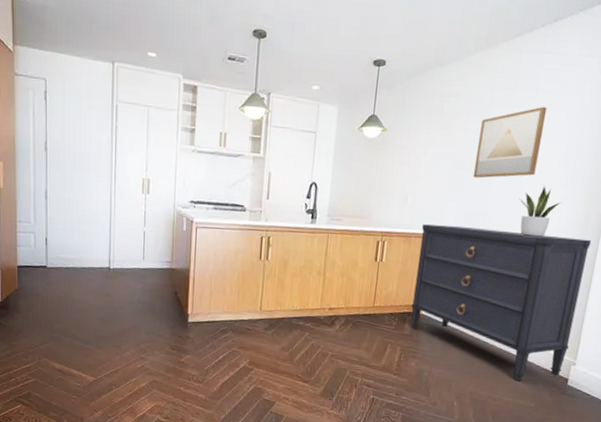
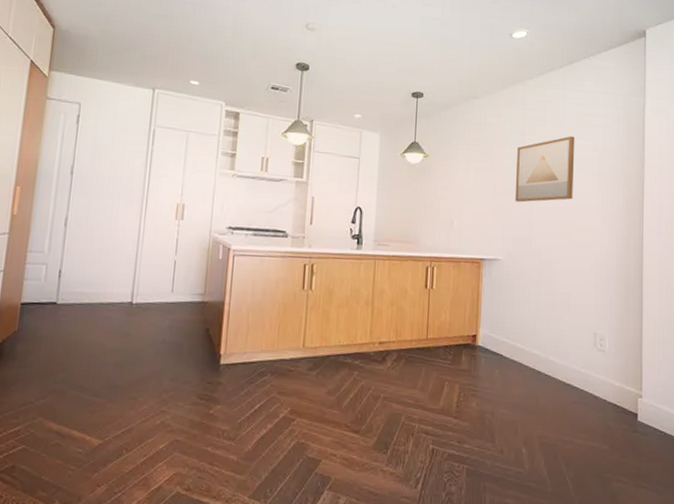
dresser: present [410,224,592,382] -> none [467,248,636,420]
potted plant: present [519,185,562,237] -> none [561,208,601,260]

